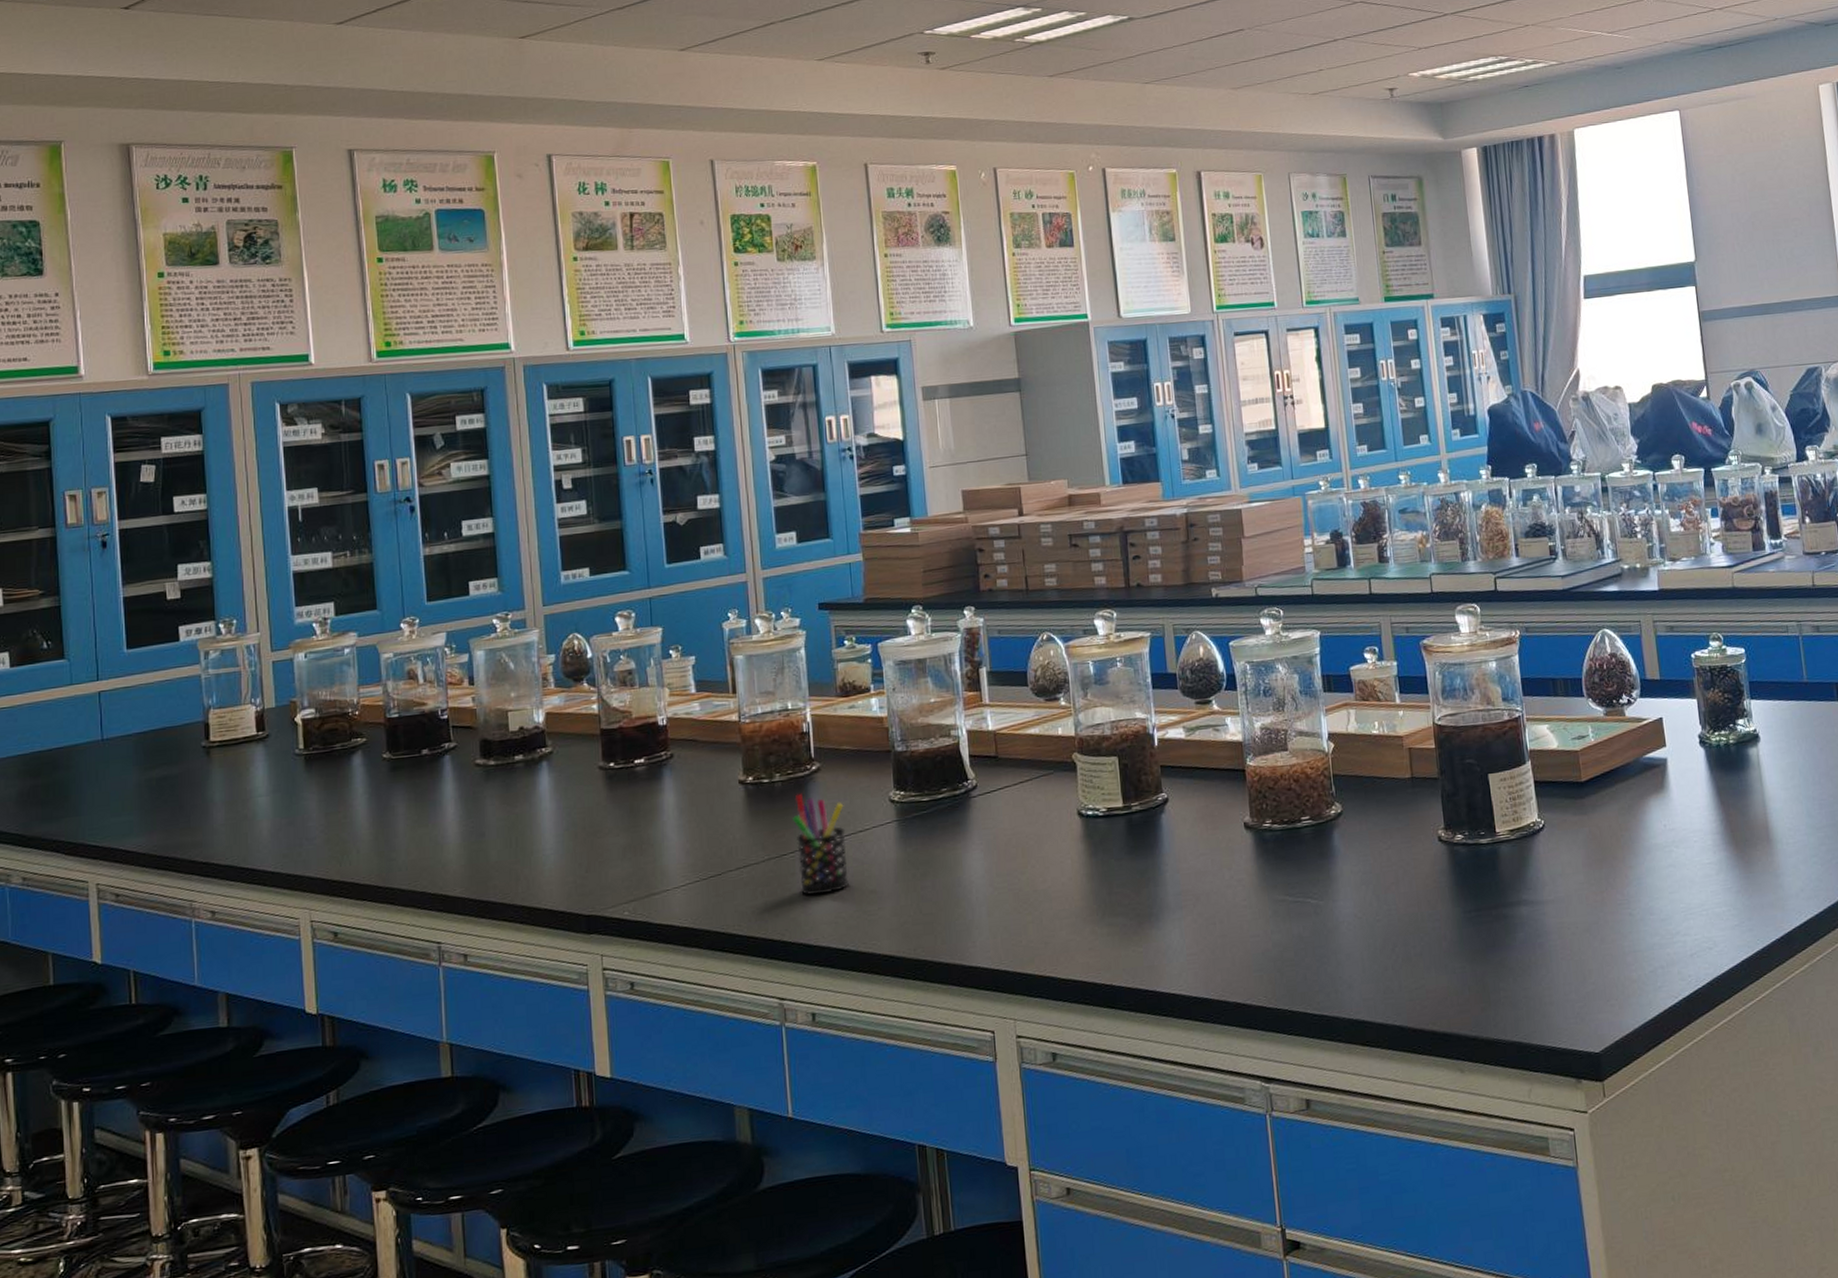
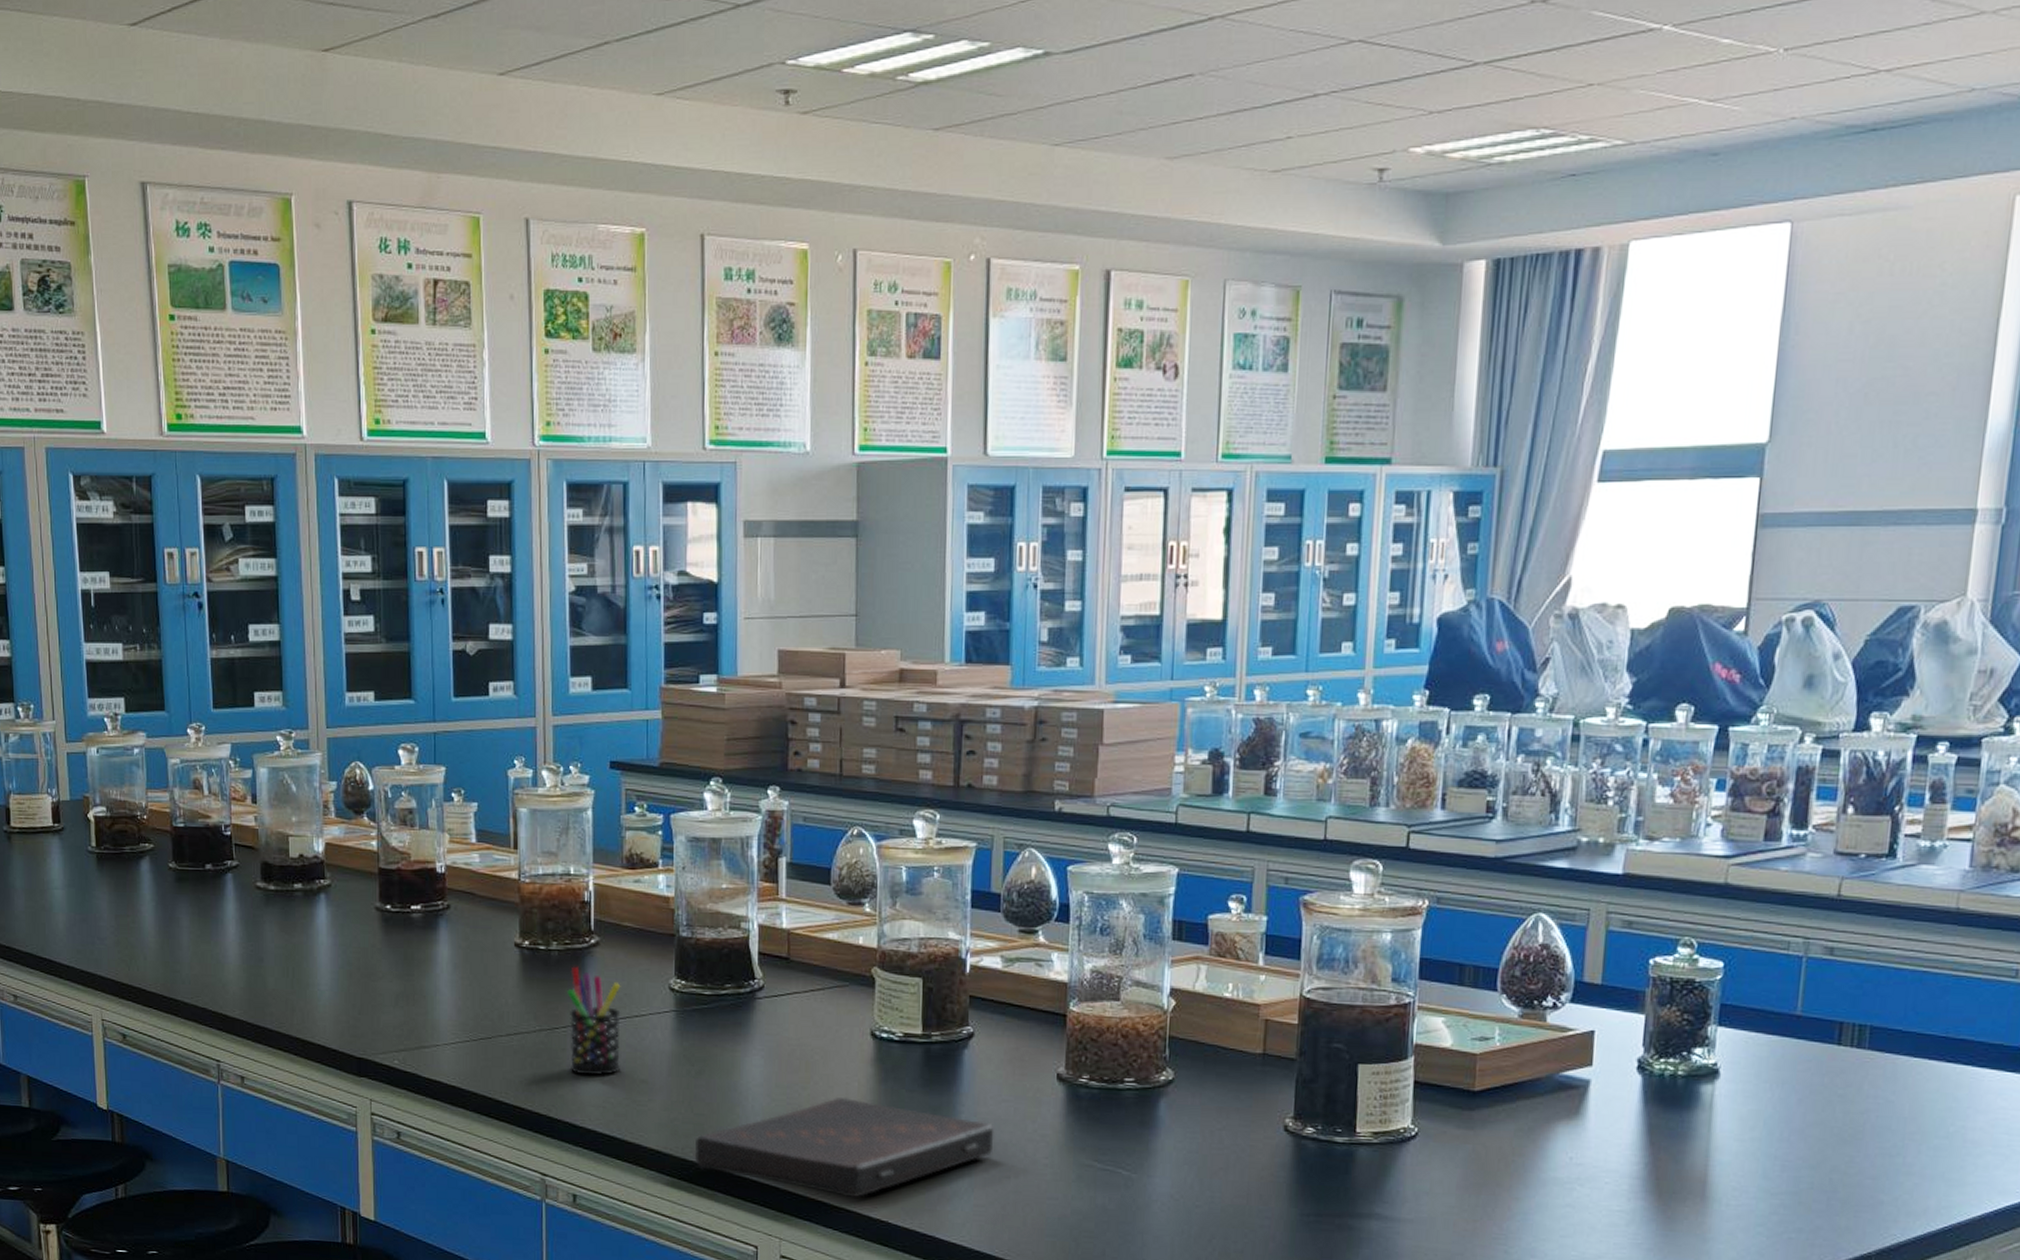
book: none [926,875,1198,969] -> present [694,1097,994,1198]

